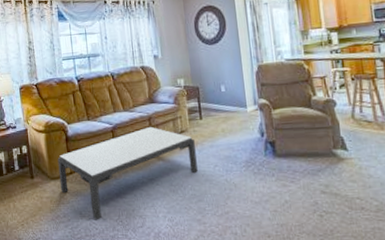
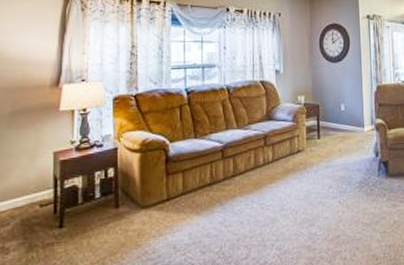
coffee table: present [57,126,198,220] -> none [152,145,311,255]

